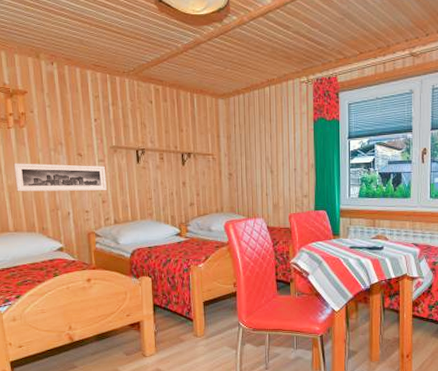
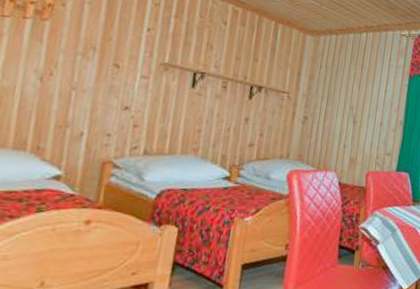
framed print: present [13,163,107,192] -> none [12,61,148,113]

